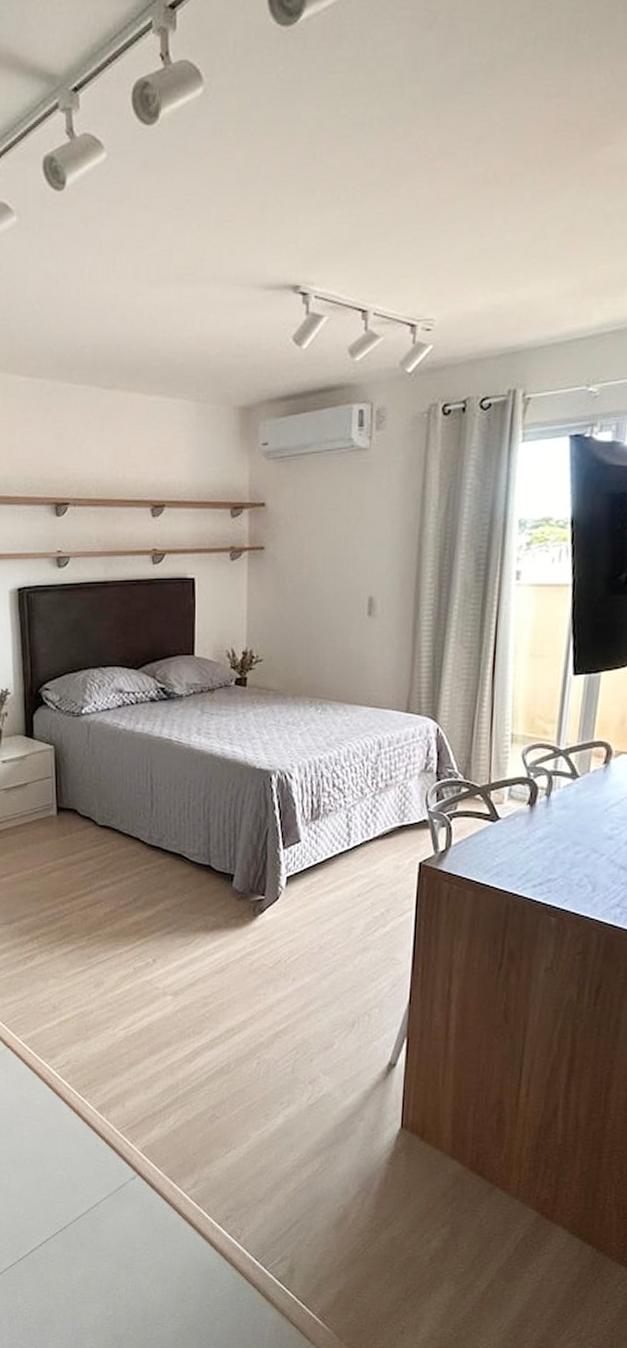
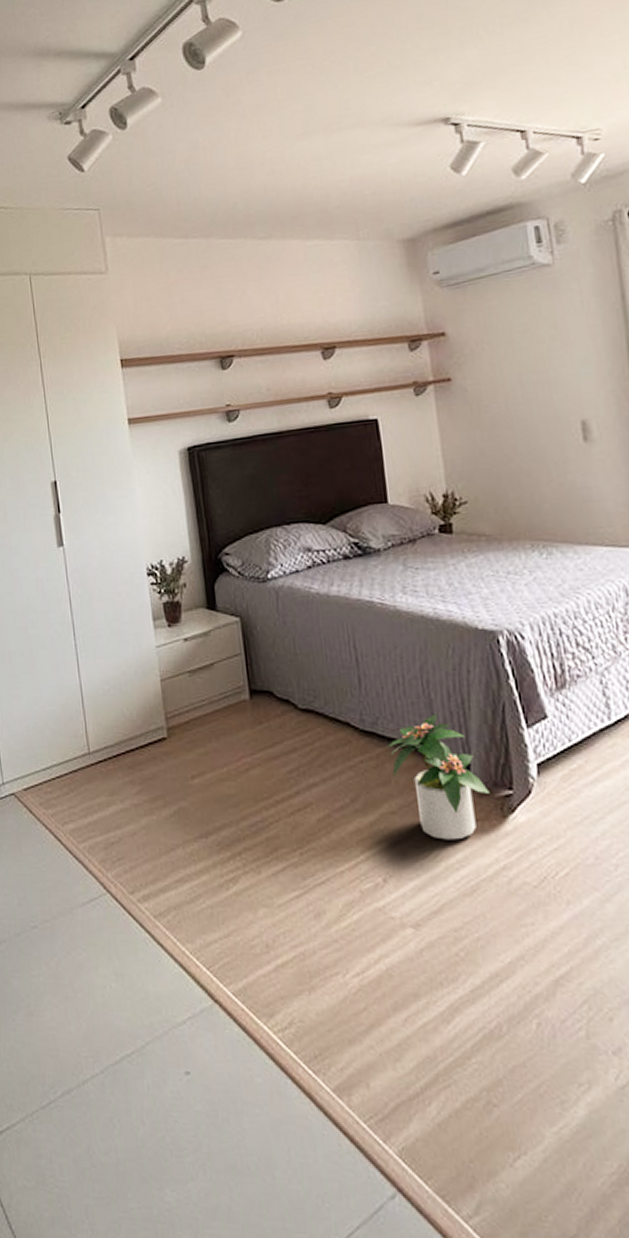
potted plant: none [168,834,246,932] -> present [386,714,490,840]

